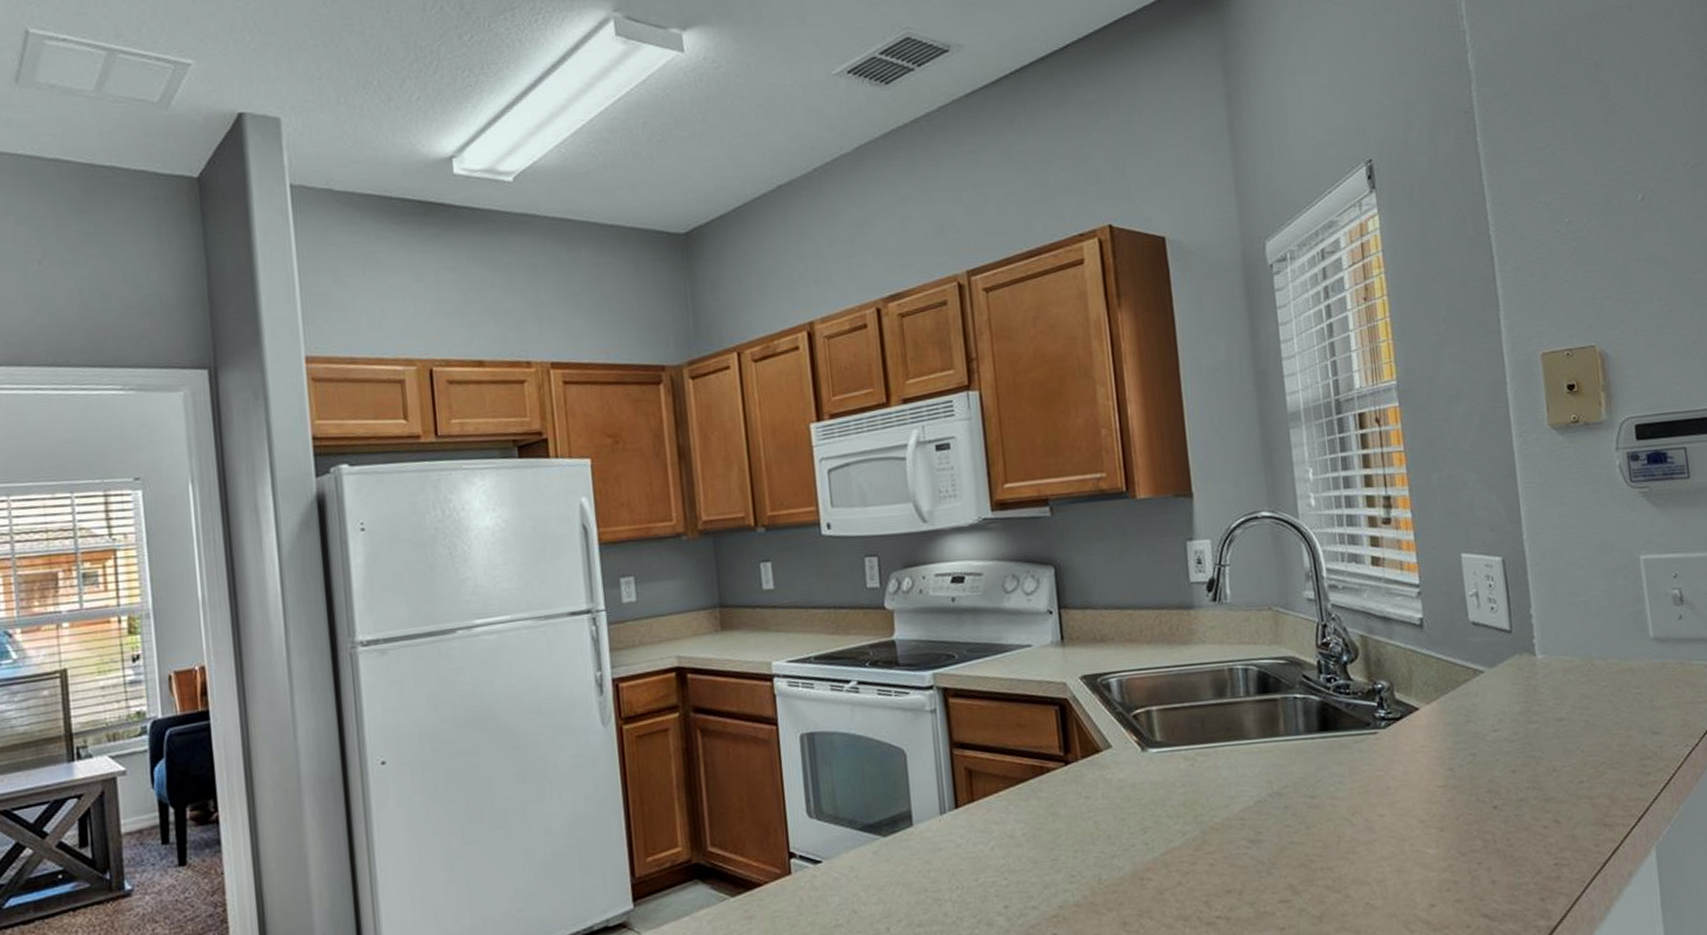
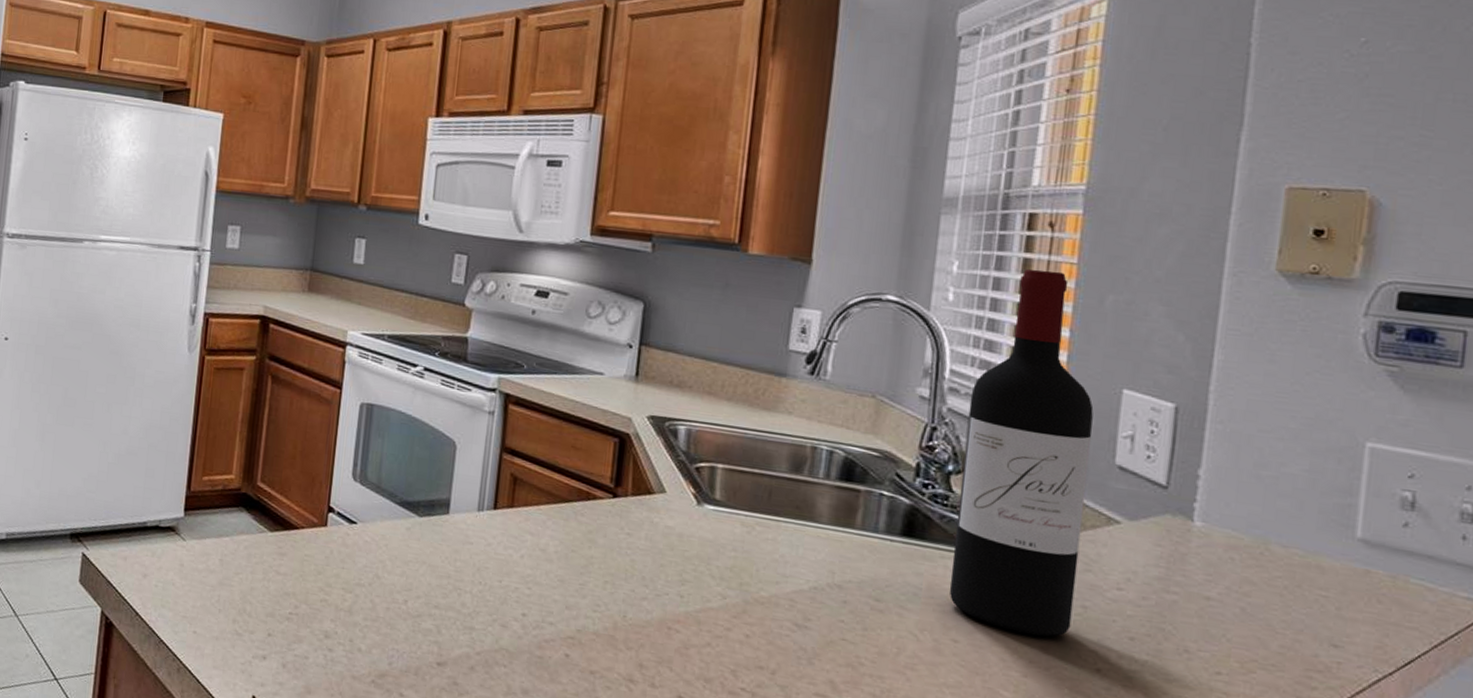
wine bottle: none [1347,460,1467,793] -> present [949,269,1094,637]

